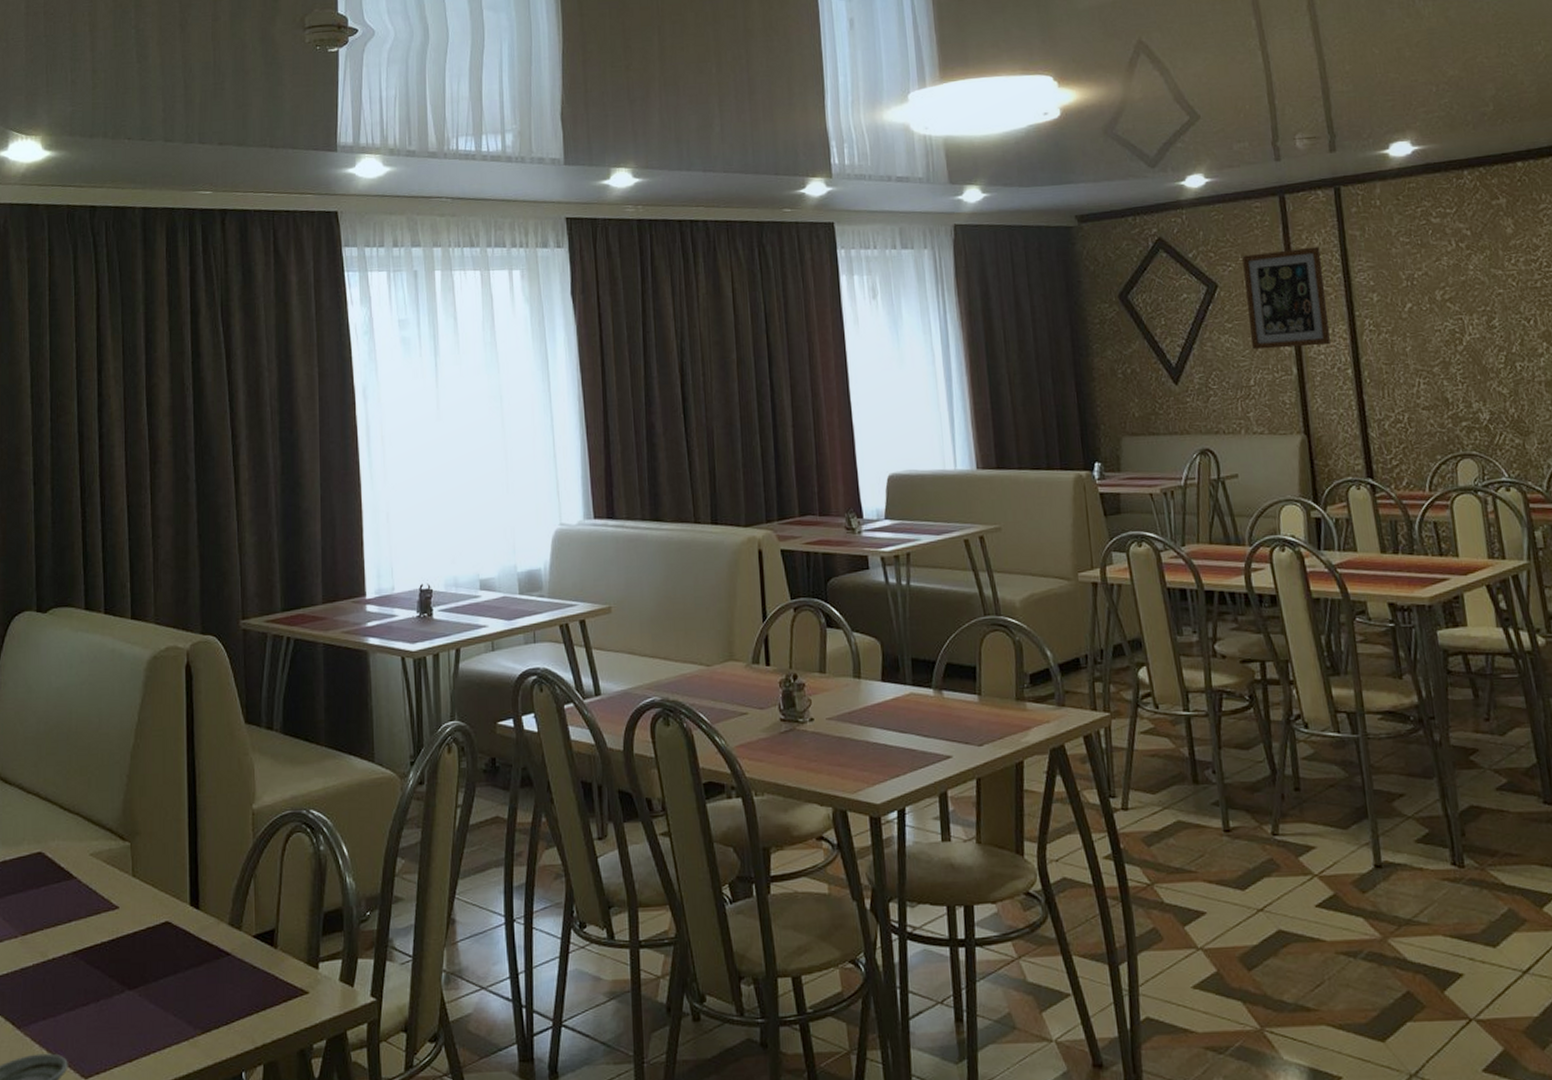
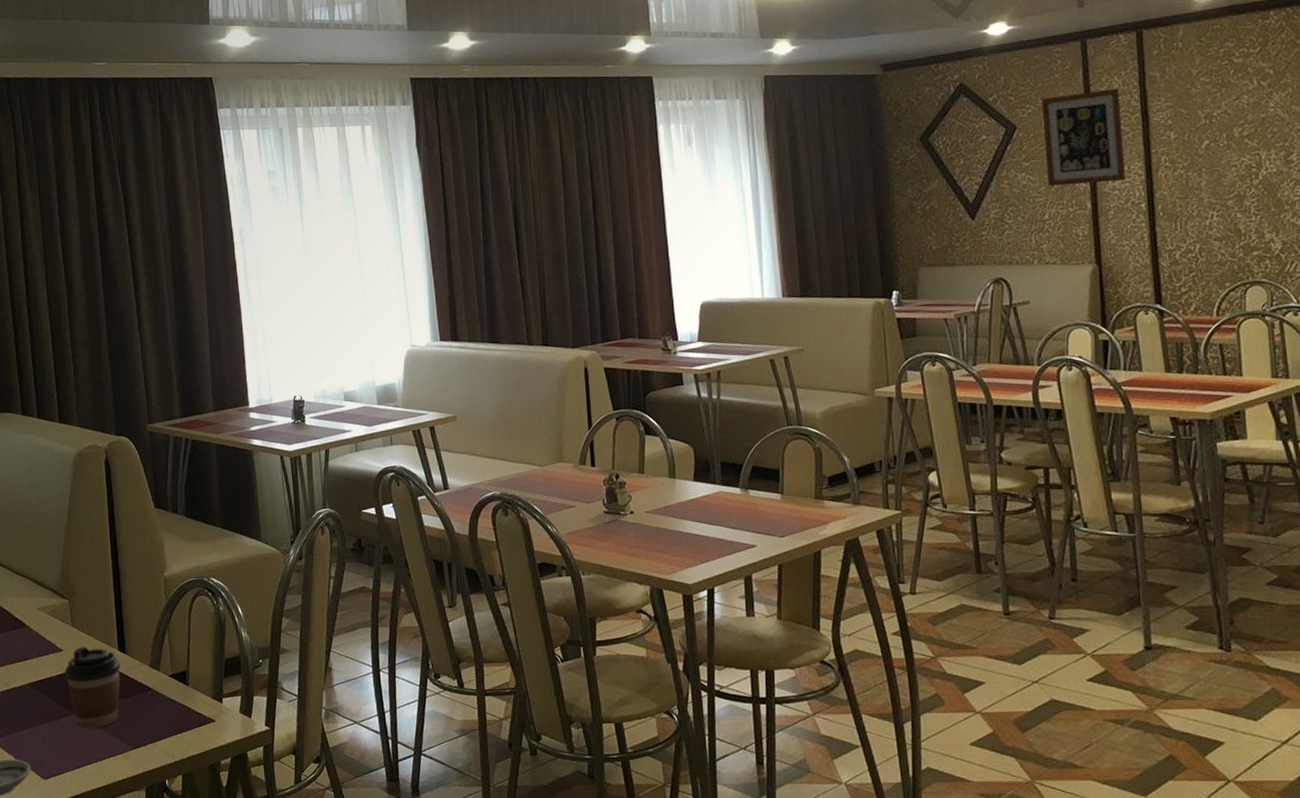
coffee cup: none [119,901,192,1009] -> present [64,646,121,729]

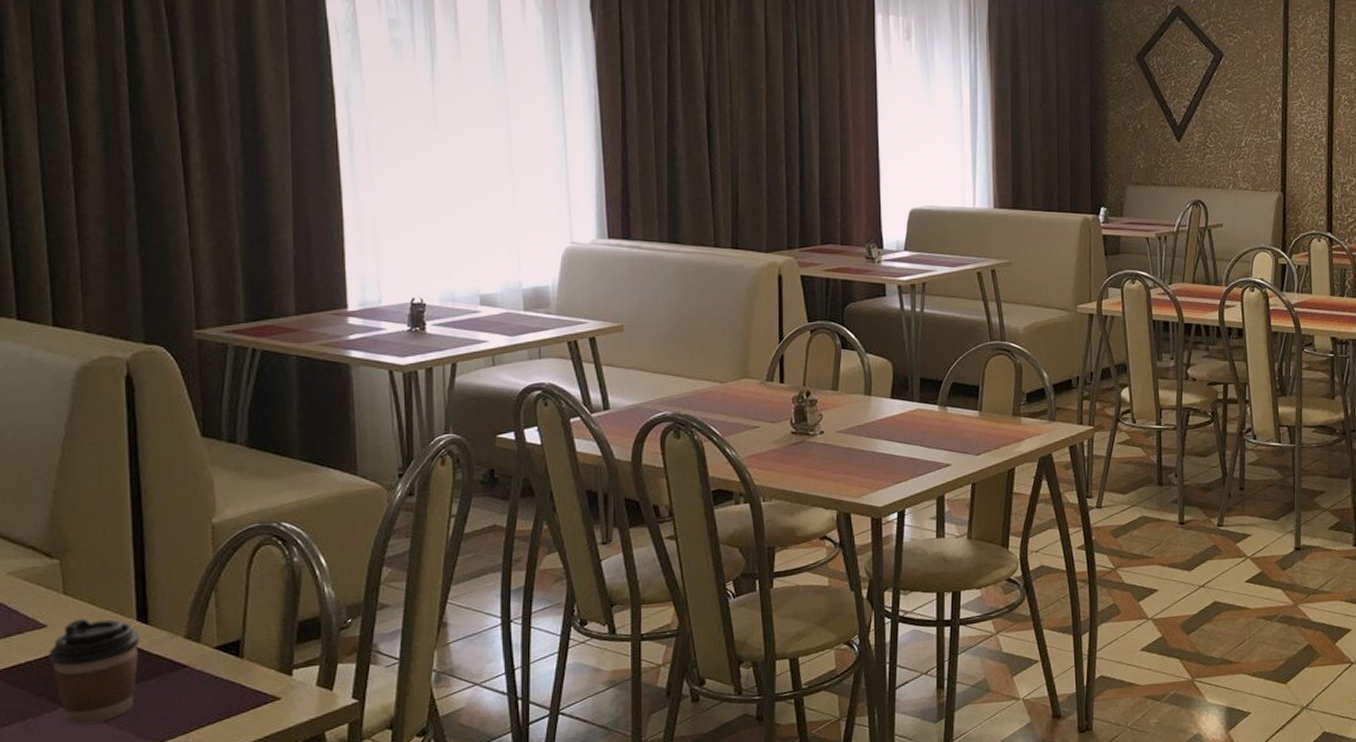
wall art: present [1042,88,1125,187] -> none [1246,27,1313,115]

